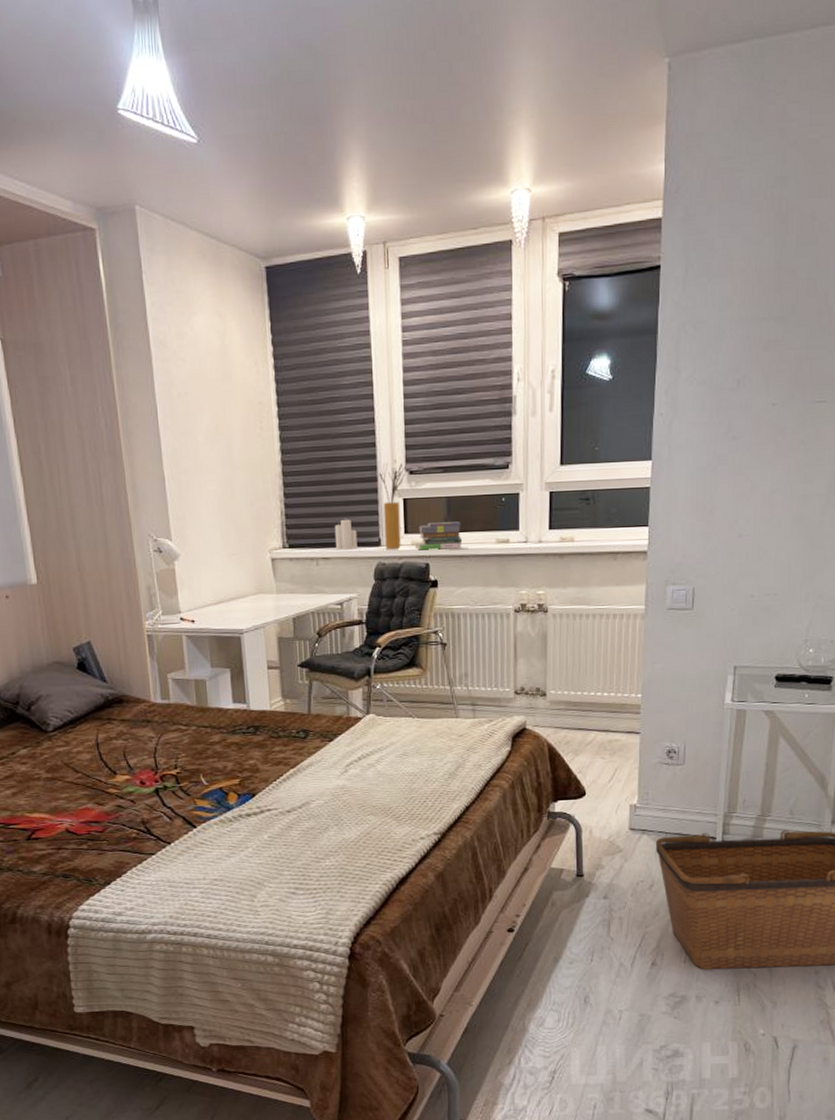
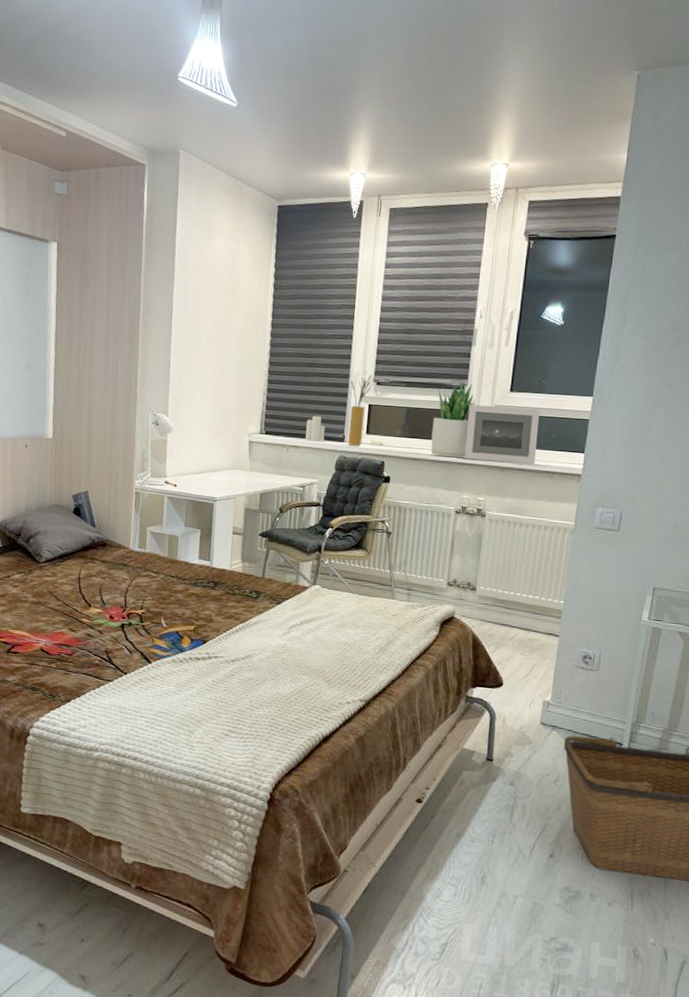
books: present [414,522,463,551] -> none [373,427,417,452]
planter: none [478,459,524,550] -> present [431,382,476,458]
picture frame: none [516,481,597,550] -> present [464,404,540,465]

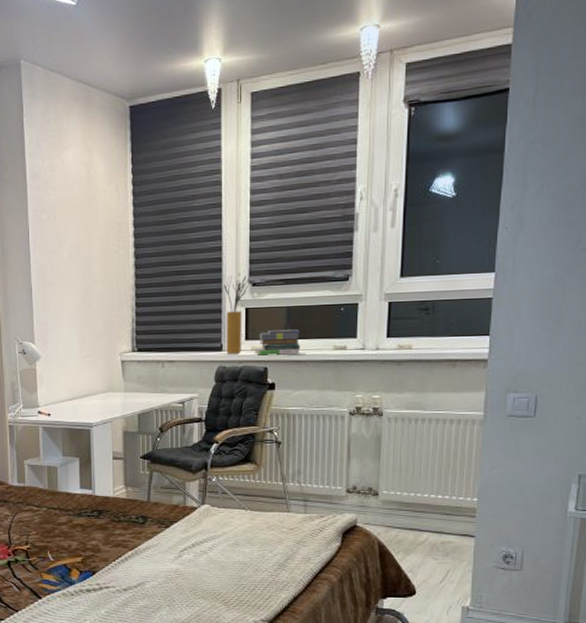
candle: present [305,415,325,442] -> none [180,326,201,354]
books: none [373,427,417,452] -> present [254,329,301,356]
planter: present [431,382,476,458] -> none [316,272,363,356]
picture frame: present [464,404,540,465] -> none [354,292,436,356]

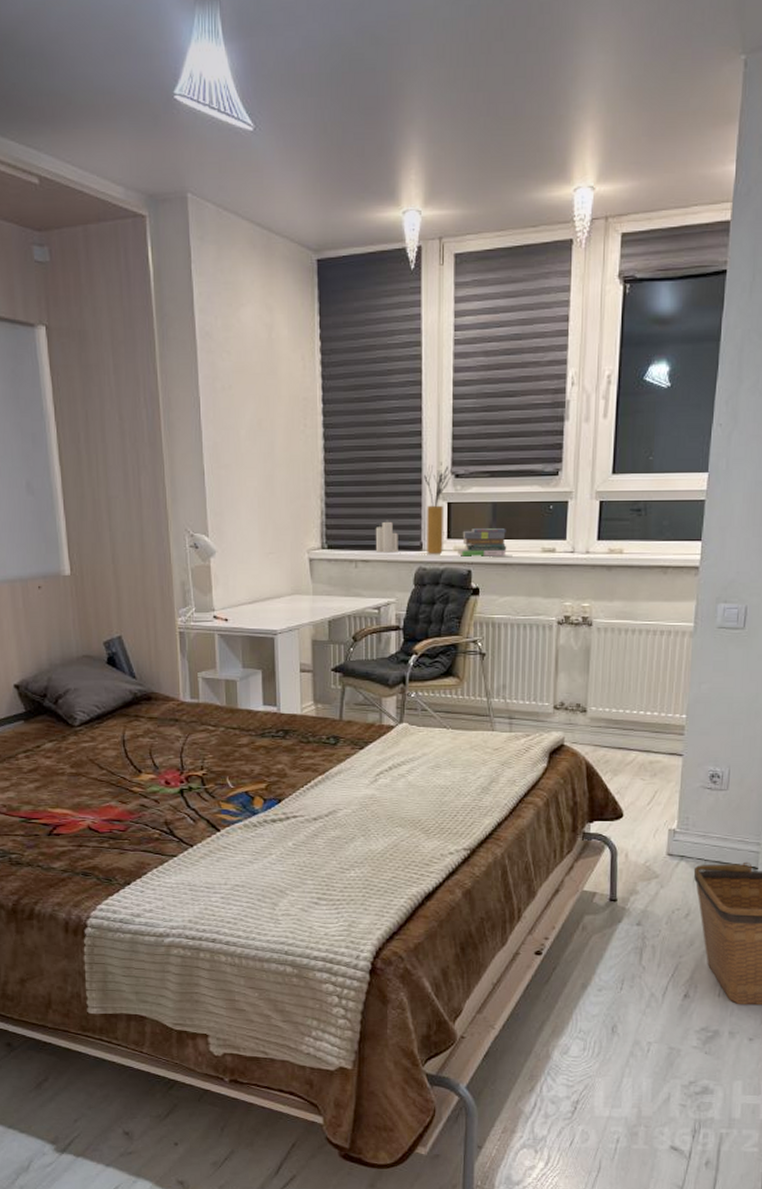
candle: none [180,326,201,354] -> present [375,521,398,553]

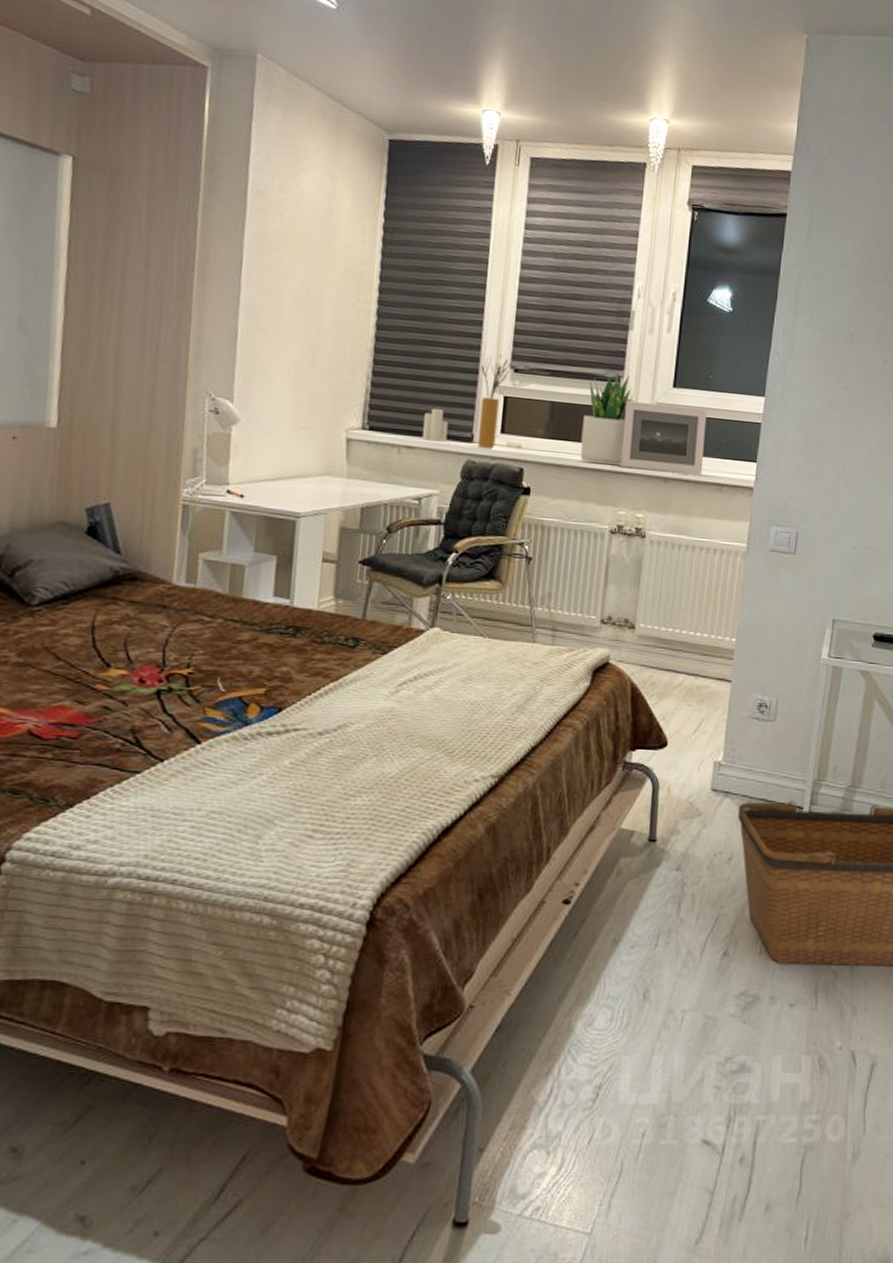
books: present [457,528,507,557] -> none [509,426,563,458]
planter: none [524,466,573,559] -> present [580,373,634,466]
picture frame: none [563,492,649,560] -> present [620,400,707,475]

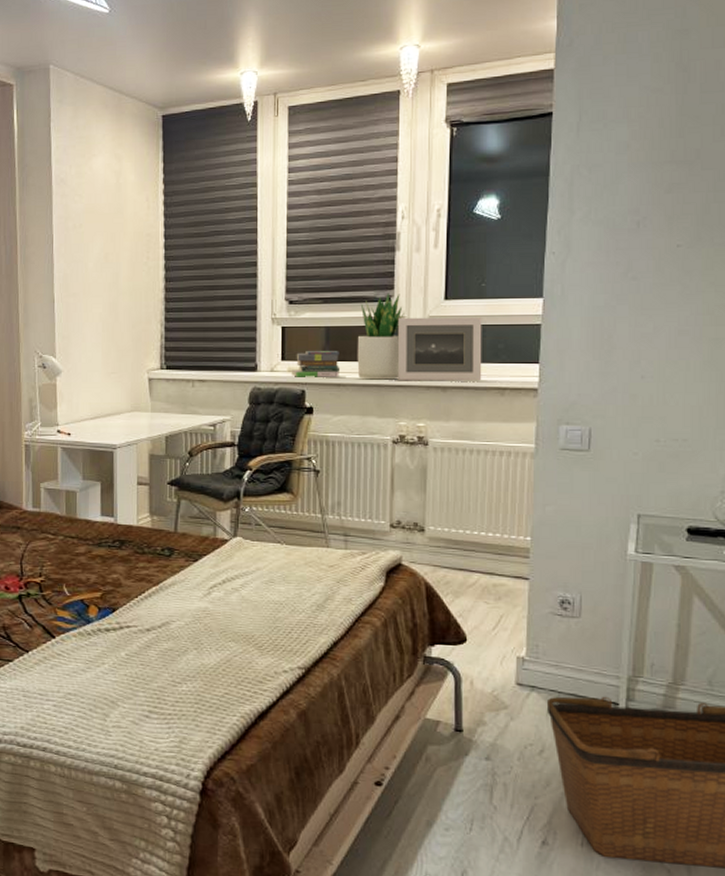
candle: present [421,408,448,442] -> none [212,344,234,373]
vase: present [477,354,514,448] -> none [259,289,289,375]
books: none [509,426,563,458] -> present [291,351,341,377]

